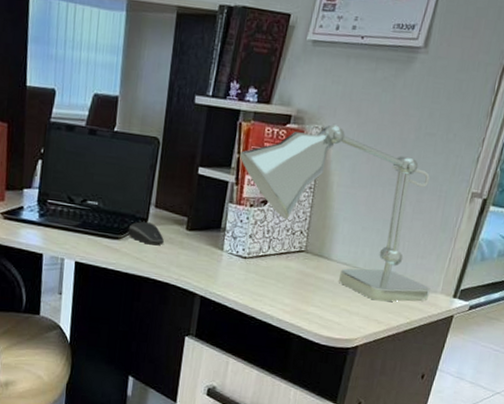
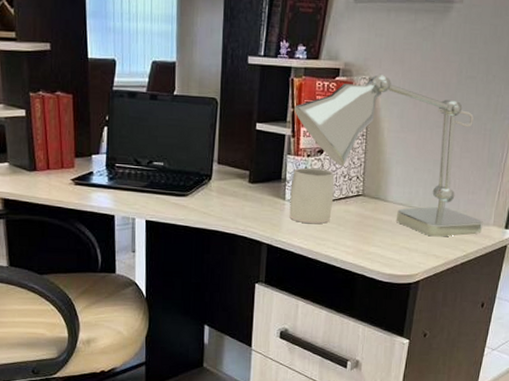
computer mouse: present [128,221,164,245] -> none [194,178,228,200]
mug: none [226,217,278,279] -> present [289,167,335,224]

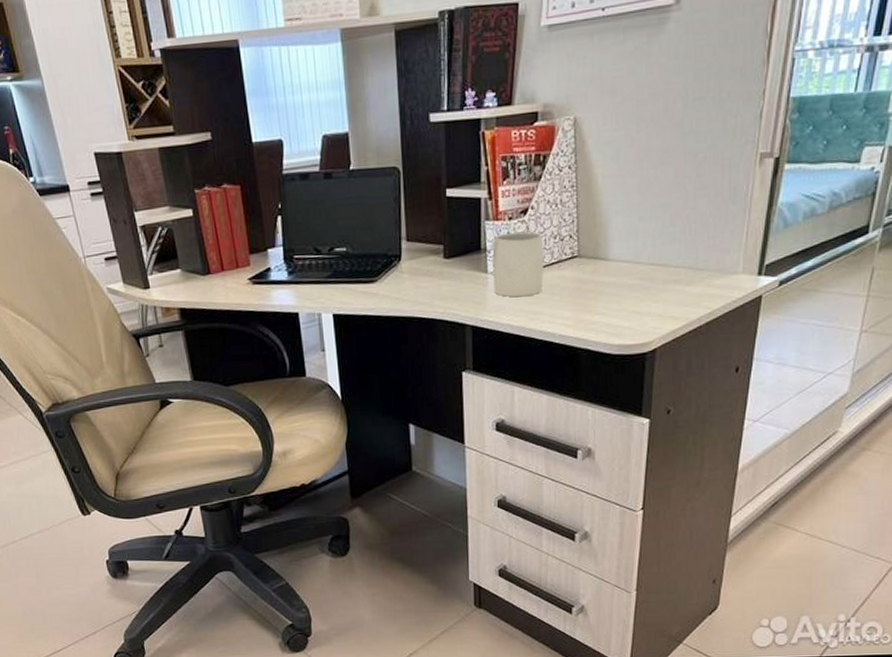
desk lamp: present [293,73,483,237] -> none [487,110,730,295]

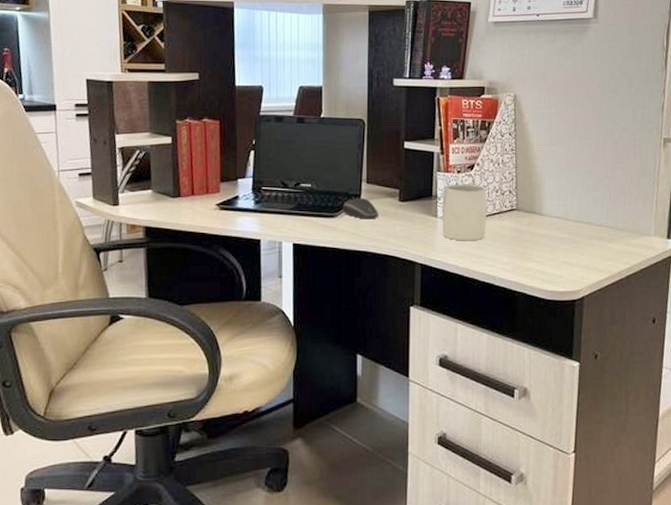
computer mouse: none [382,258,422,282] -> present [342,198,378,219]

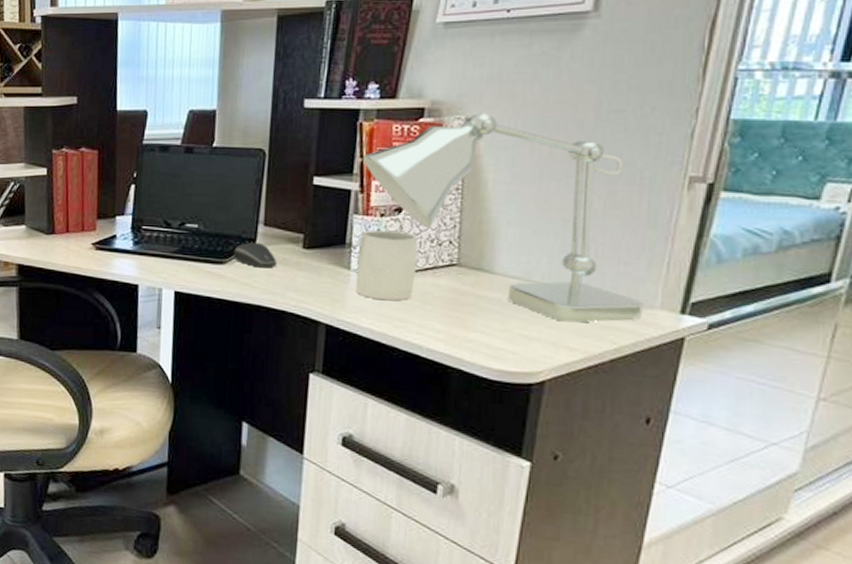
desk lamp: none [441,90,644,250] -> present [362,111,644,323]

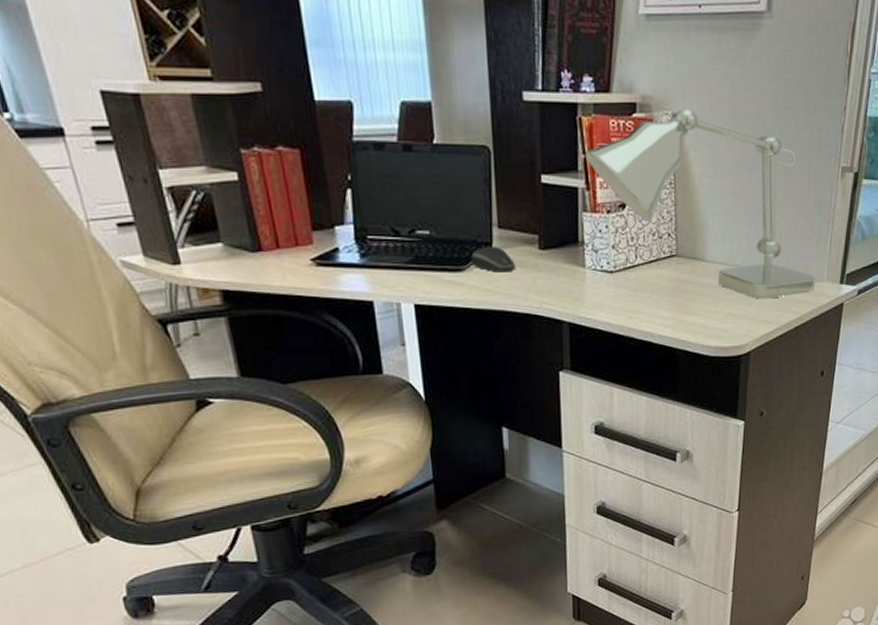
mug: present [355,229,419,301] -> none [590,226,643,295]

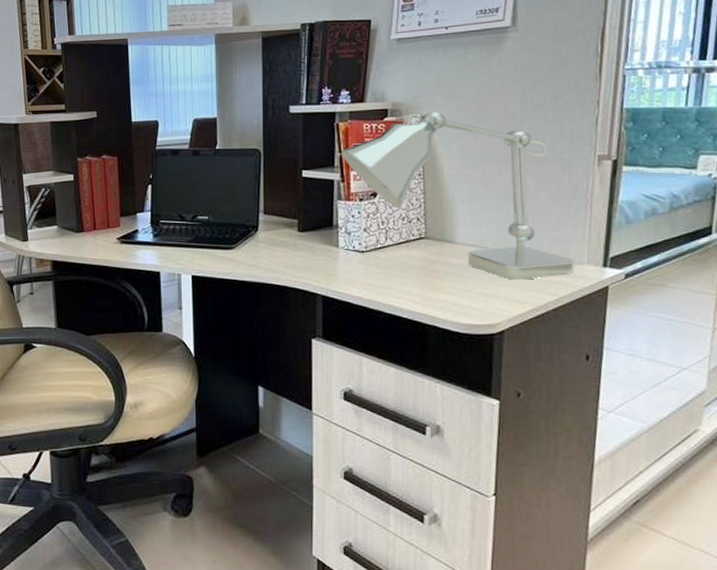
computer mouse: present [471,247,515,273] -> none [240,229,277,251]

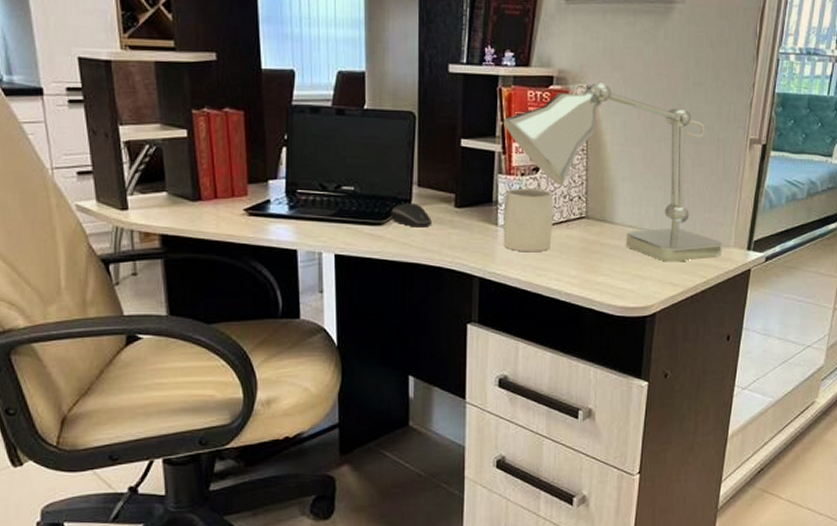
computer mouse: none [240,229,277,251] -> present [391,203,431,228]
mug: none [344,212,393,272] -> present [503,188,554,253]

